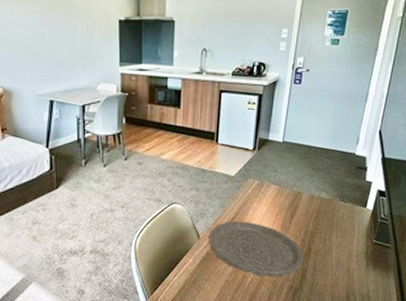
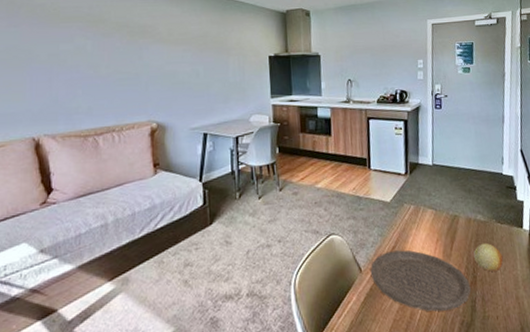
fruit: none [311,219,341,246] -> present [473,242,504,273]

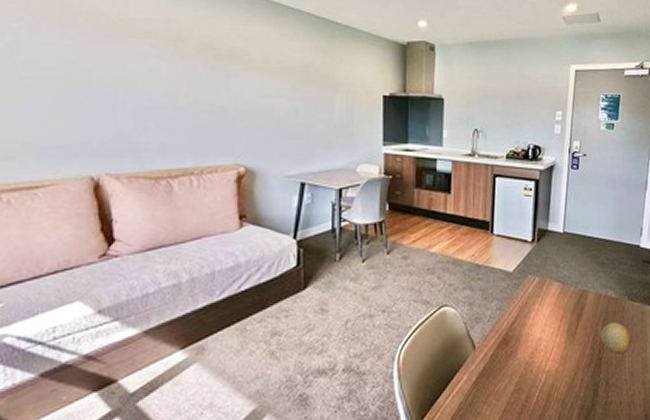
plate: present [370,250,471,312] -> none [485,326,595,396]

